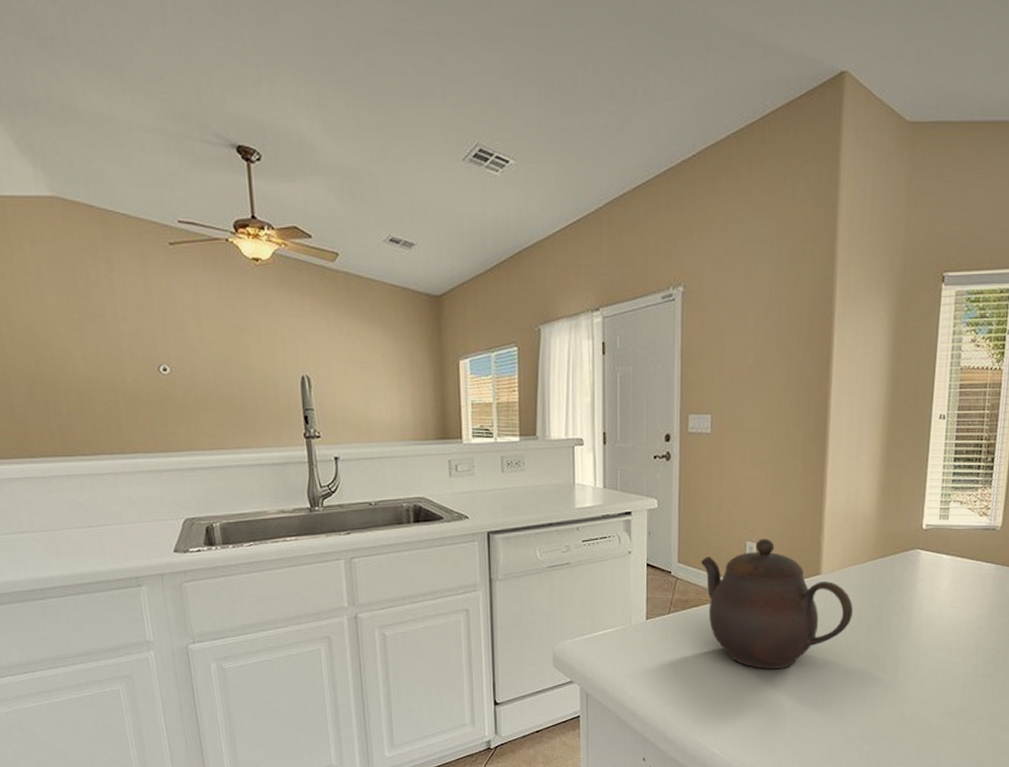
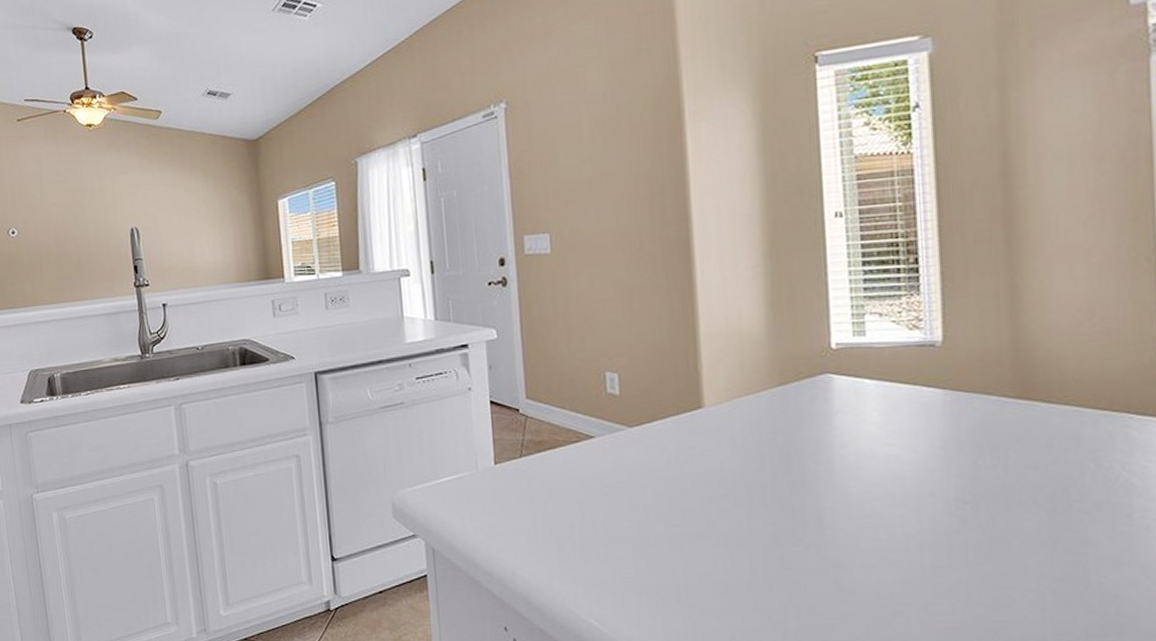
teapot: present [700,538,853,669] -> none [552,368,751,522]

